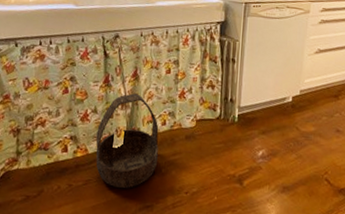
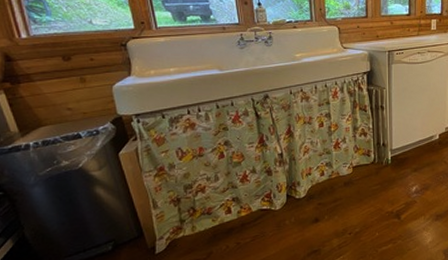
basket: present [95,93,159,189] -> none [258,150,321,239]

